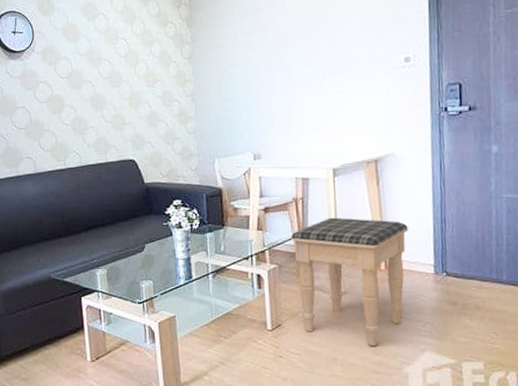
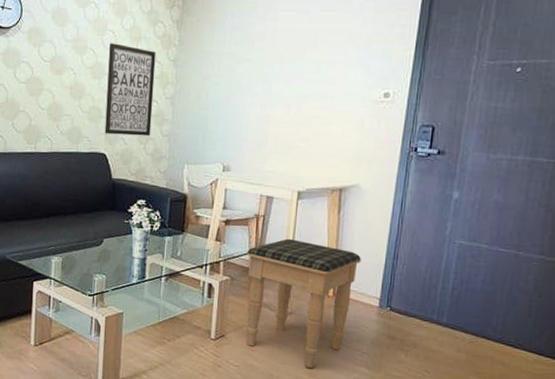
wall art: none [124,50,177,140] -> present [104,43,156,136]

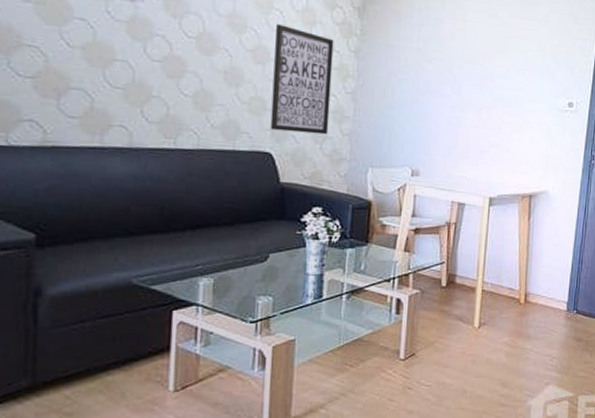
footstool: present [246,238,361,368] -> none [437,246,550,378]

